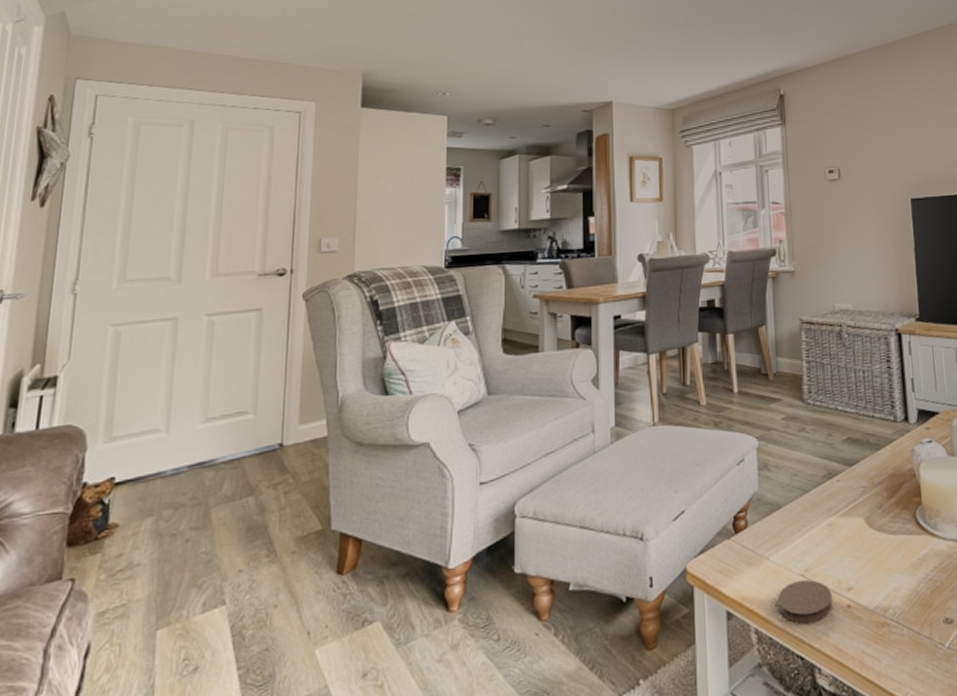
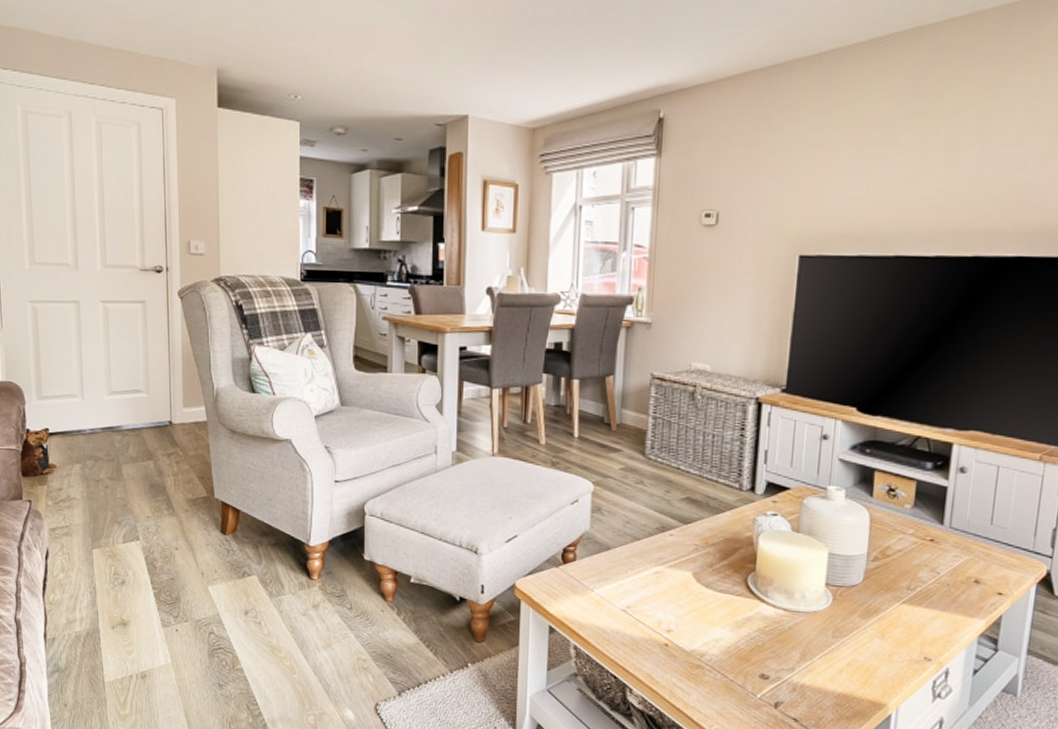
coaster: present [777,579,833,623] -> none [597,614,652,651]

